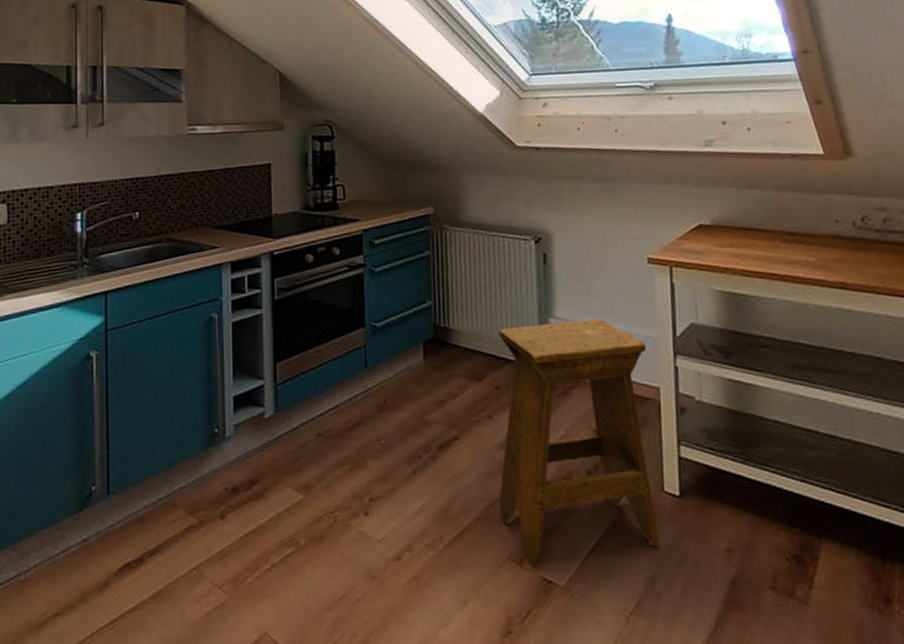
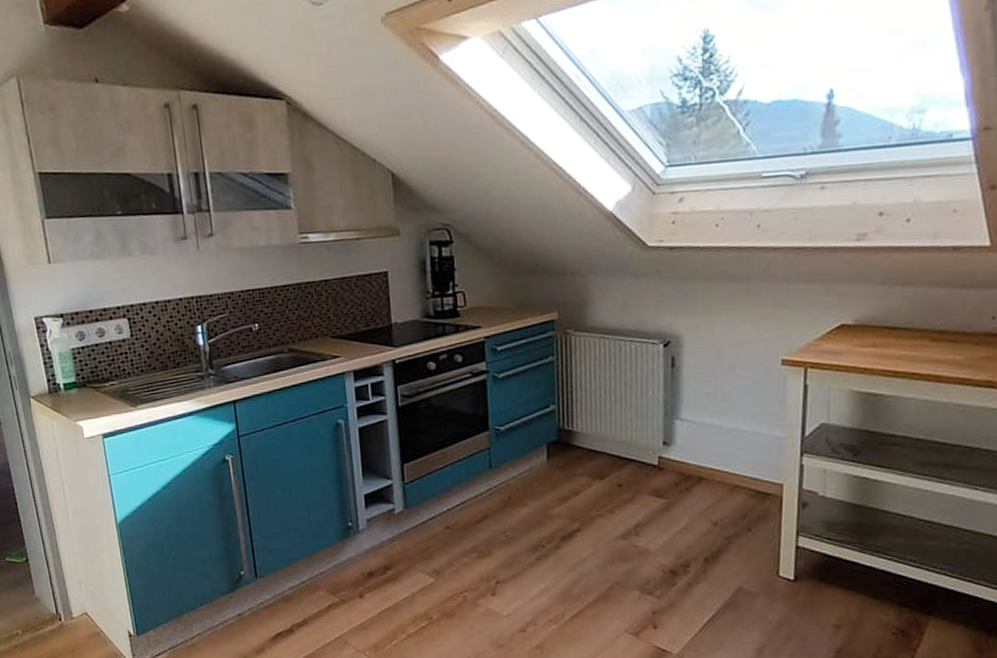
stool: present [499,319,660,566] -> none [618,420,773,638]

